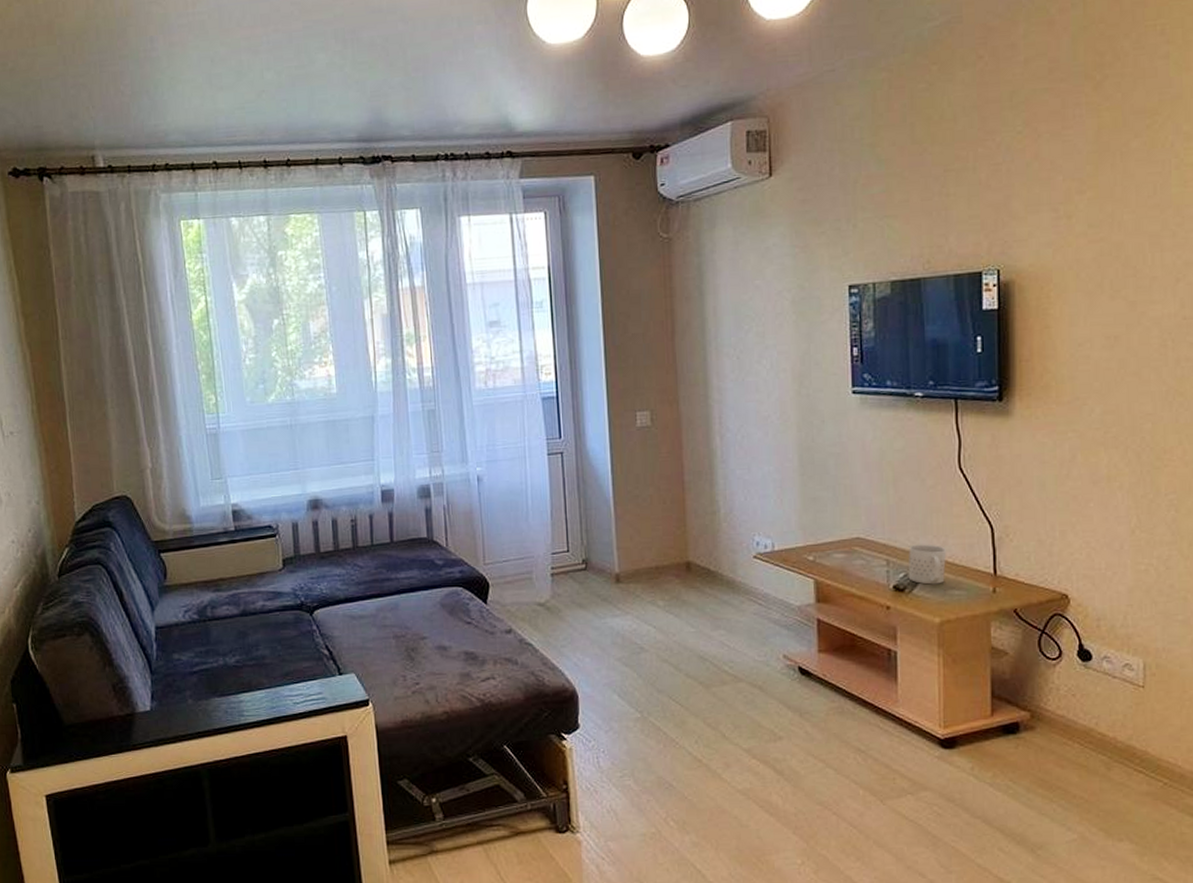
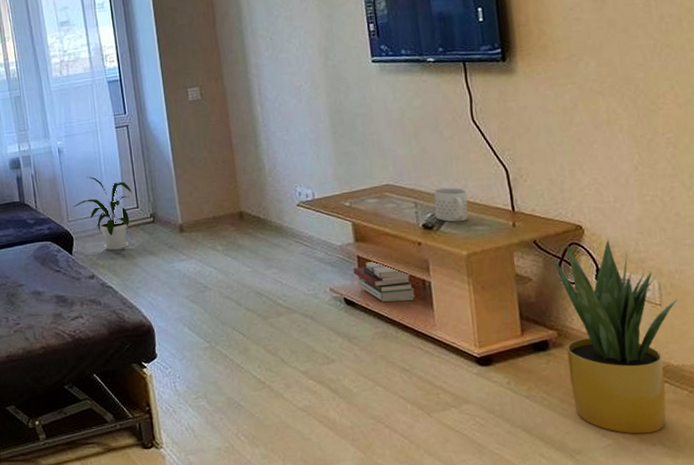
house plant: none [491,512,562,602] -> present [73,177,132,251]
books: none [811,626,878,673] -> present [353,262,415,302]
planter: none [1030,611,1162,828] -> present [549,239,678,434]

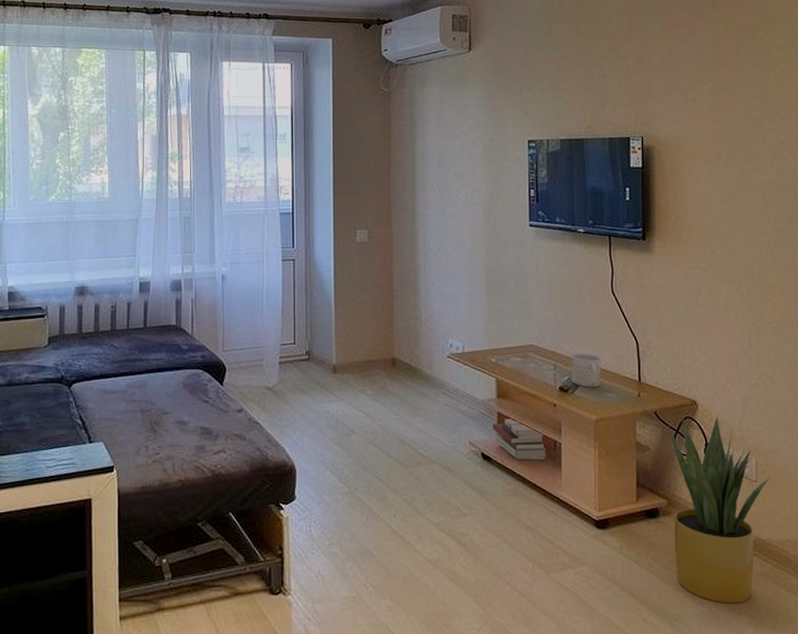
house plant: present [73,177,132,251] -> none [230,307,291,386]

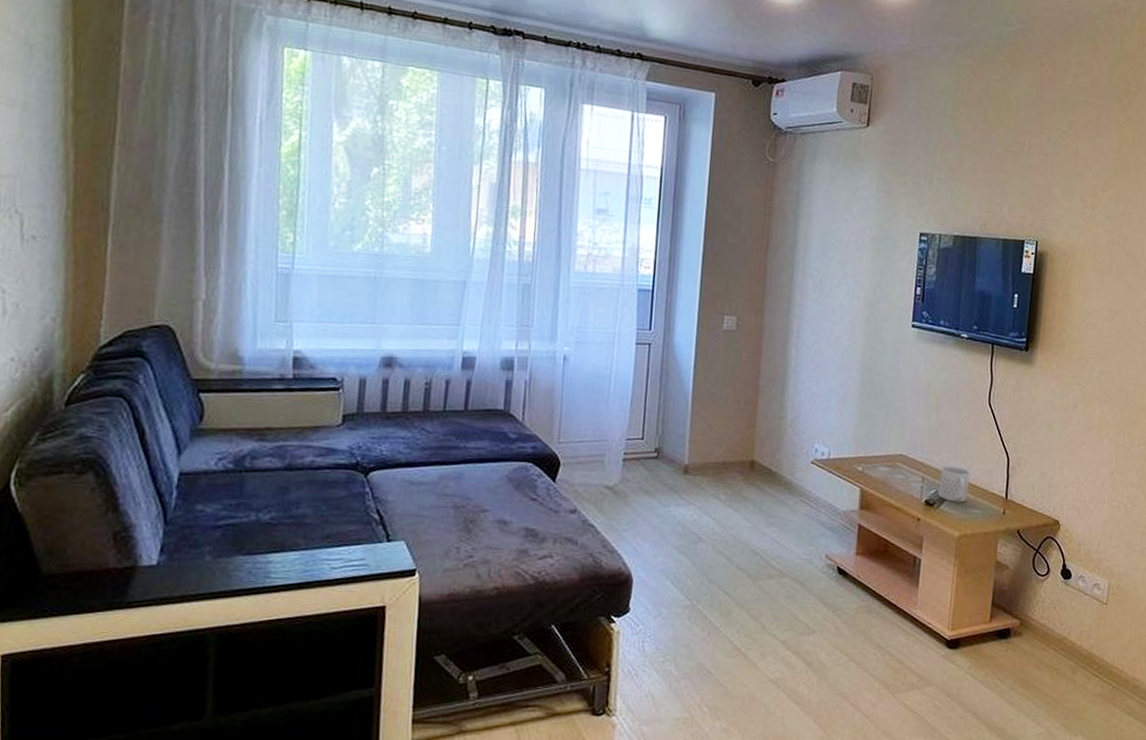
books: present [492,419,546,461] -> none [851,532,905,577]
planter: present [667,416,770,603] -> none [1020,537,1120,724]

